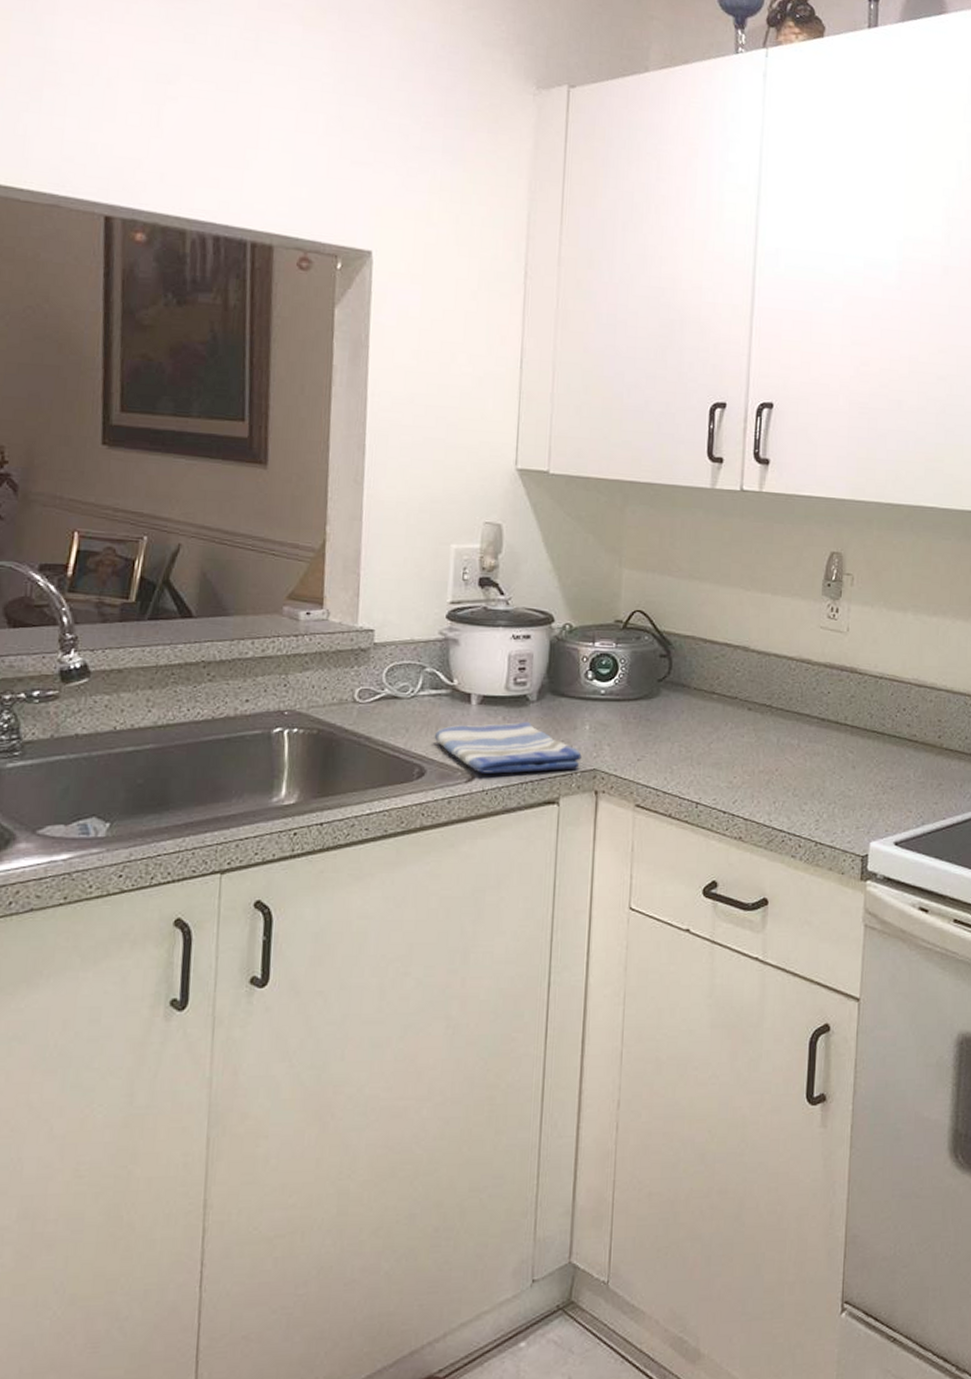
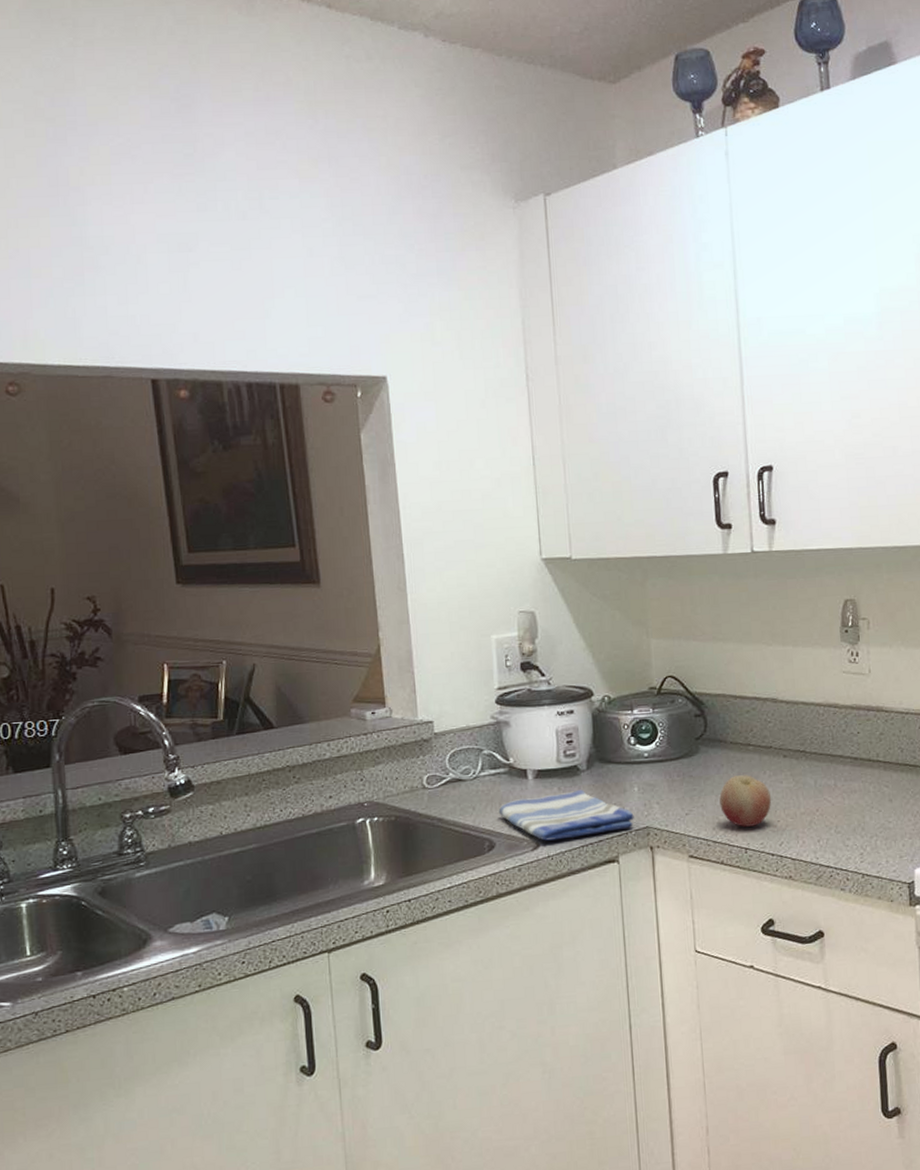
fruit: none [675,724,731,780] -> present [719,775,772,827]

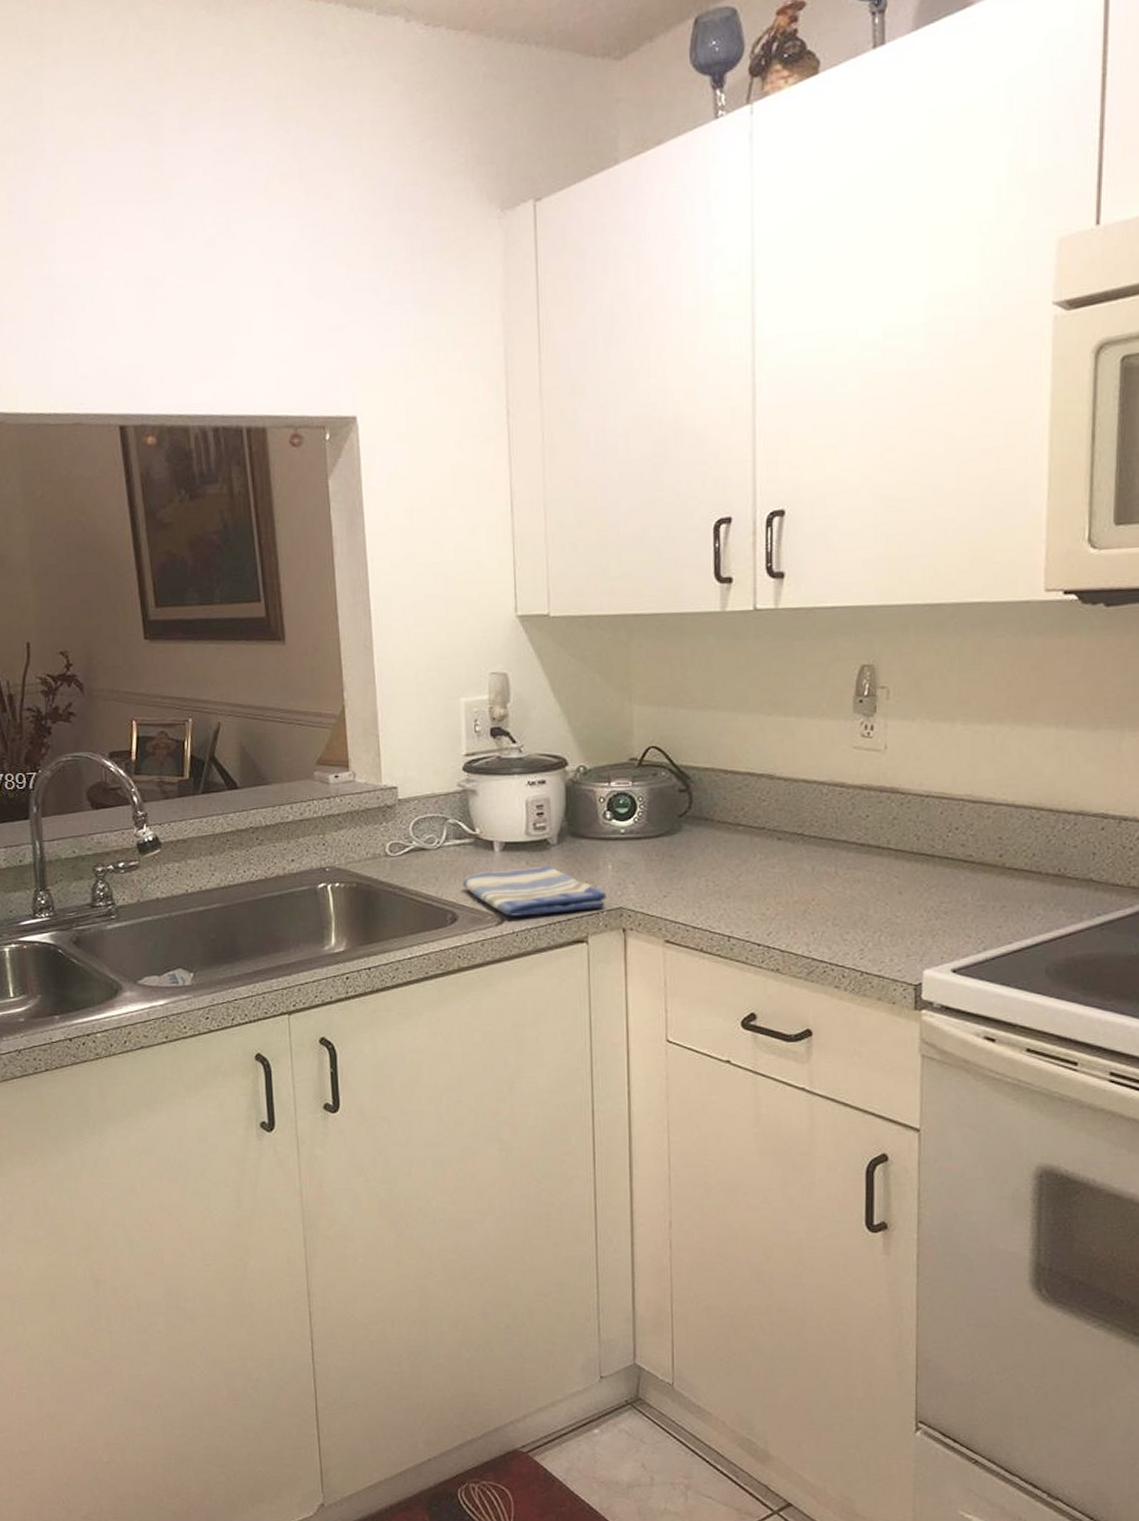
fruit: present [719,775,772,827] -> none [702,857,761,913]

